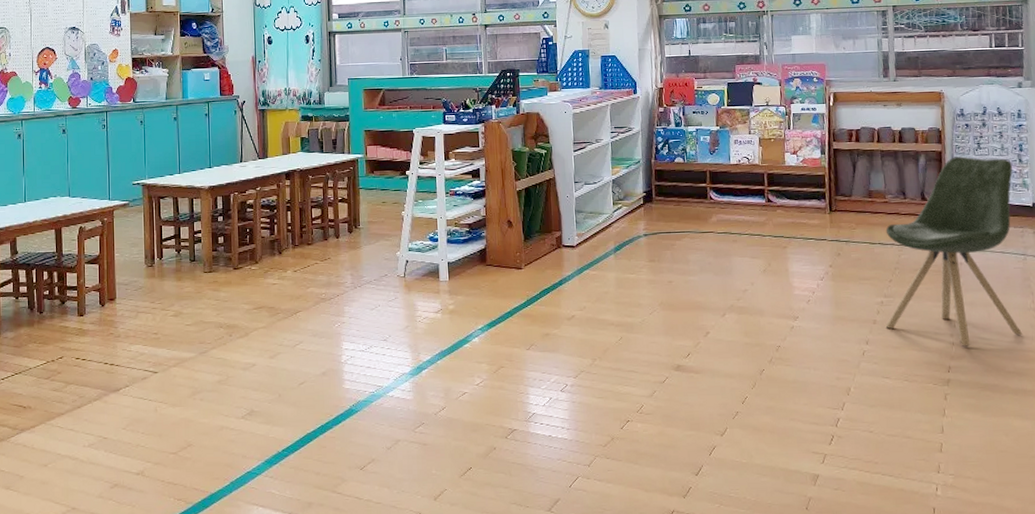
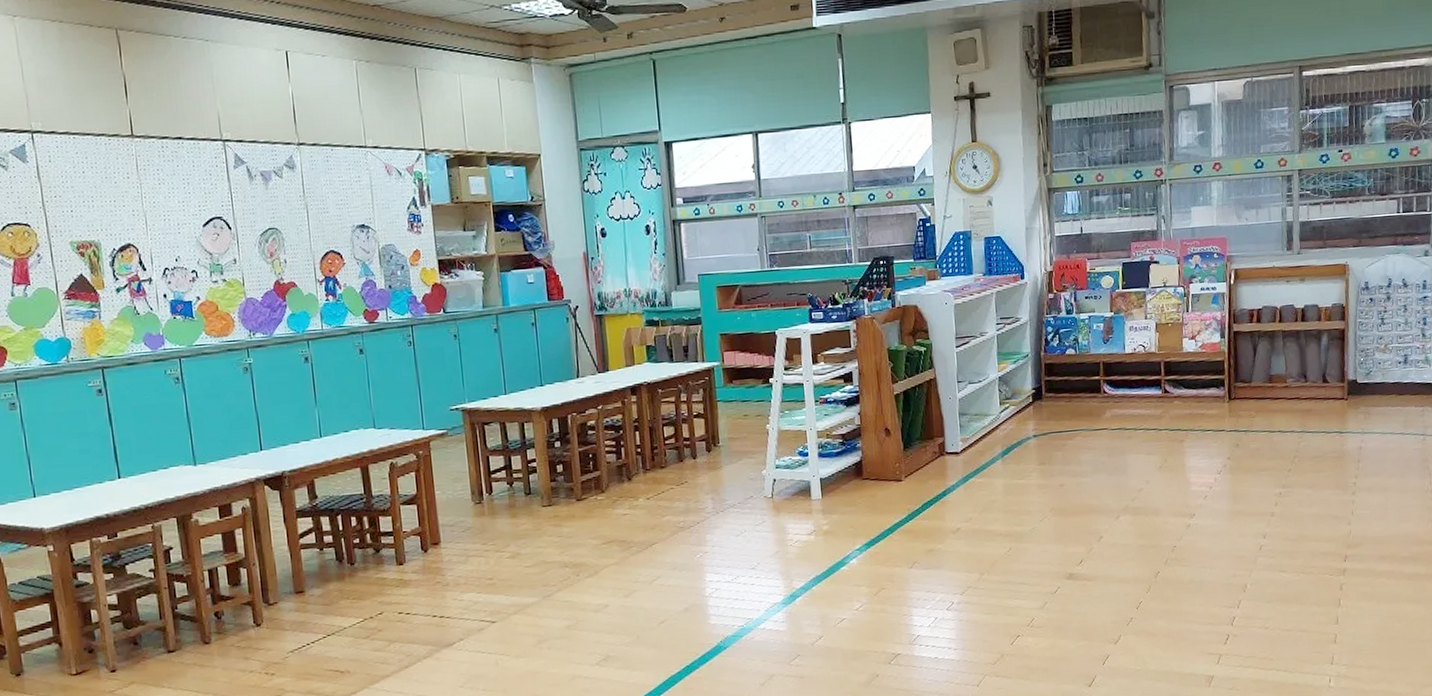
chair: present [885,156,1023,346] -> none [1283,333,1420,534]

